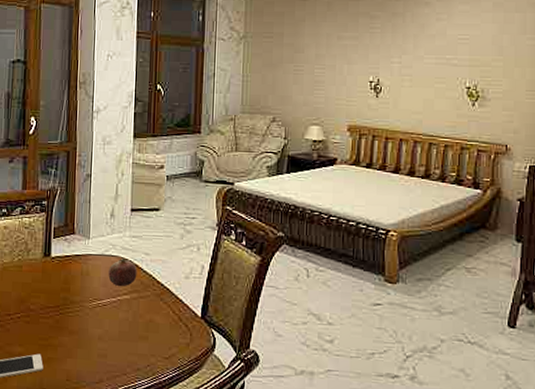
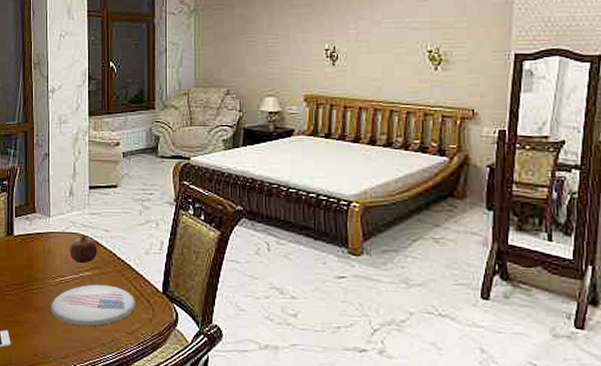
plate: none [86,308,175,351] -> present [50,284,137,327]

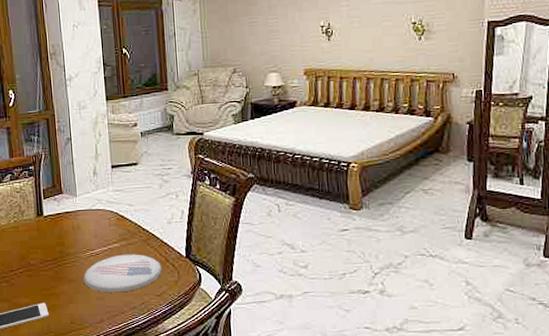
fruit: present [70,234,98,264] -> none [97,210,124,237]

